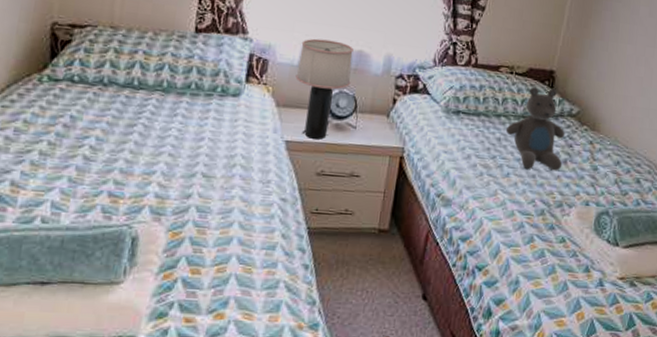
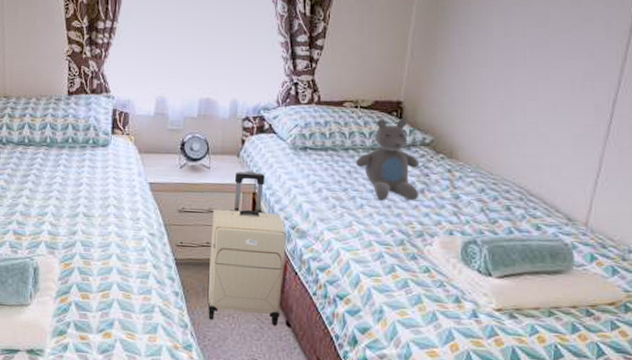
table lamp: present [295,38,354,140] -> none [153,91,202,180]
suitcase: none [339,133,432,300] -> present [207,171,287,326]

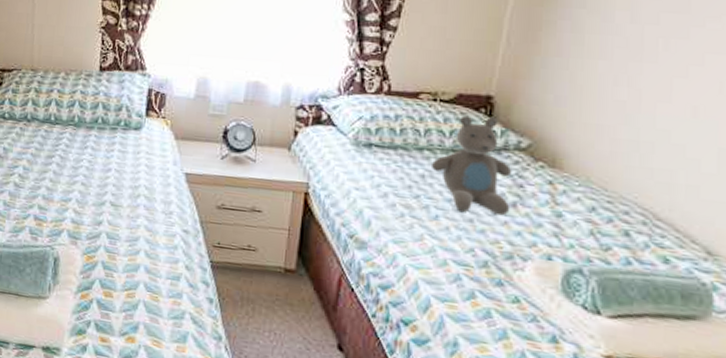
suitcase: present [207,171,287,326] -> none [246,167,344,349]

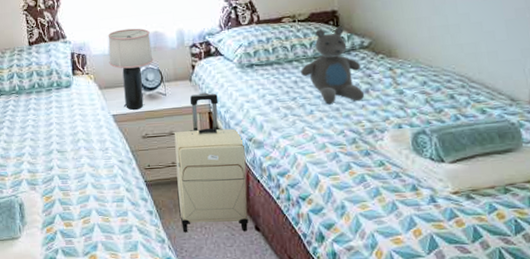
table lamp: none [192,71,249,173] -> present [108,28,154,110]
suitcase: none [246,167,344,349] -> present [174,92,249,233]

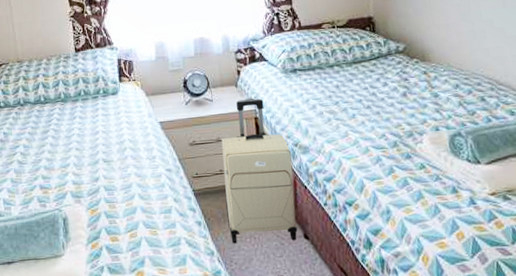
table lamp: present [108,28,154,110] -> none [154,34,200,117]
stuffed animal: present [301,27,365,104] -> none [342,33,403,107]

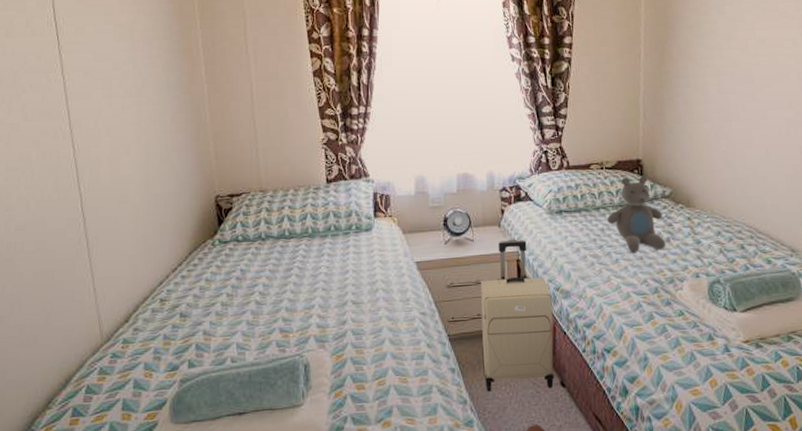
stuffed animal: none [342,33,403,107] -> present [607,176,666,252]

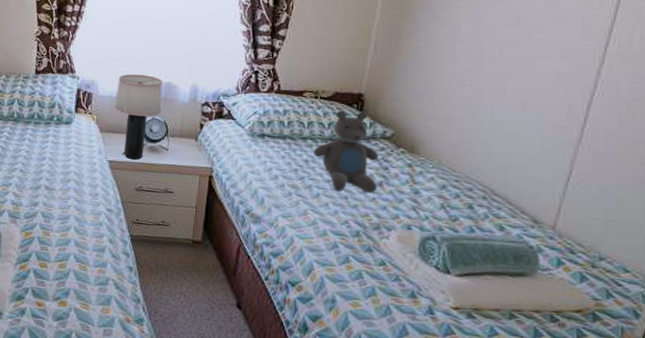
table lamp: none [414,168,462,257] -> present [115,74,163,160]
suitcase: present [480,239,554,392] -> none [160,154,242,308]

